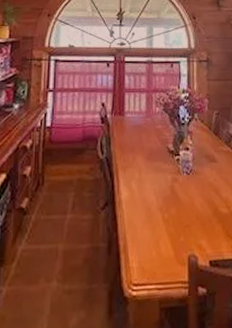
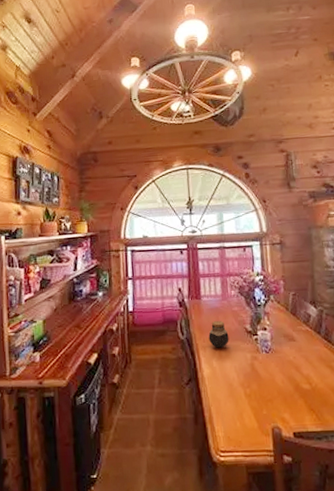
jar: none [129,139,151,169] -> present [208,321,229,348]

